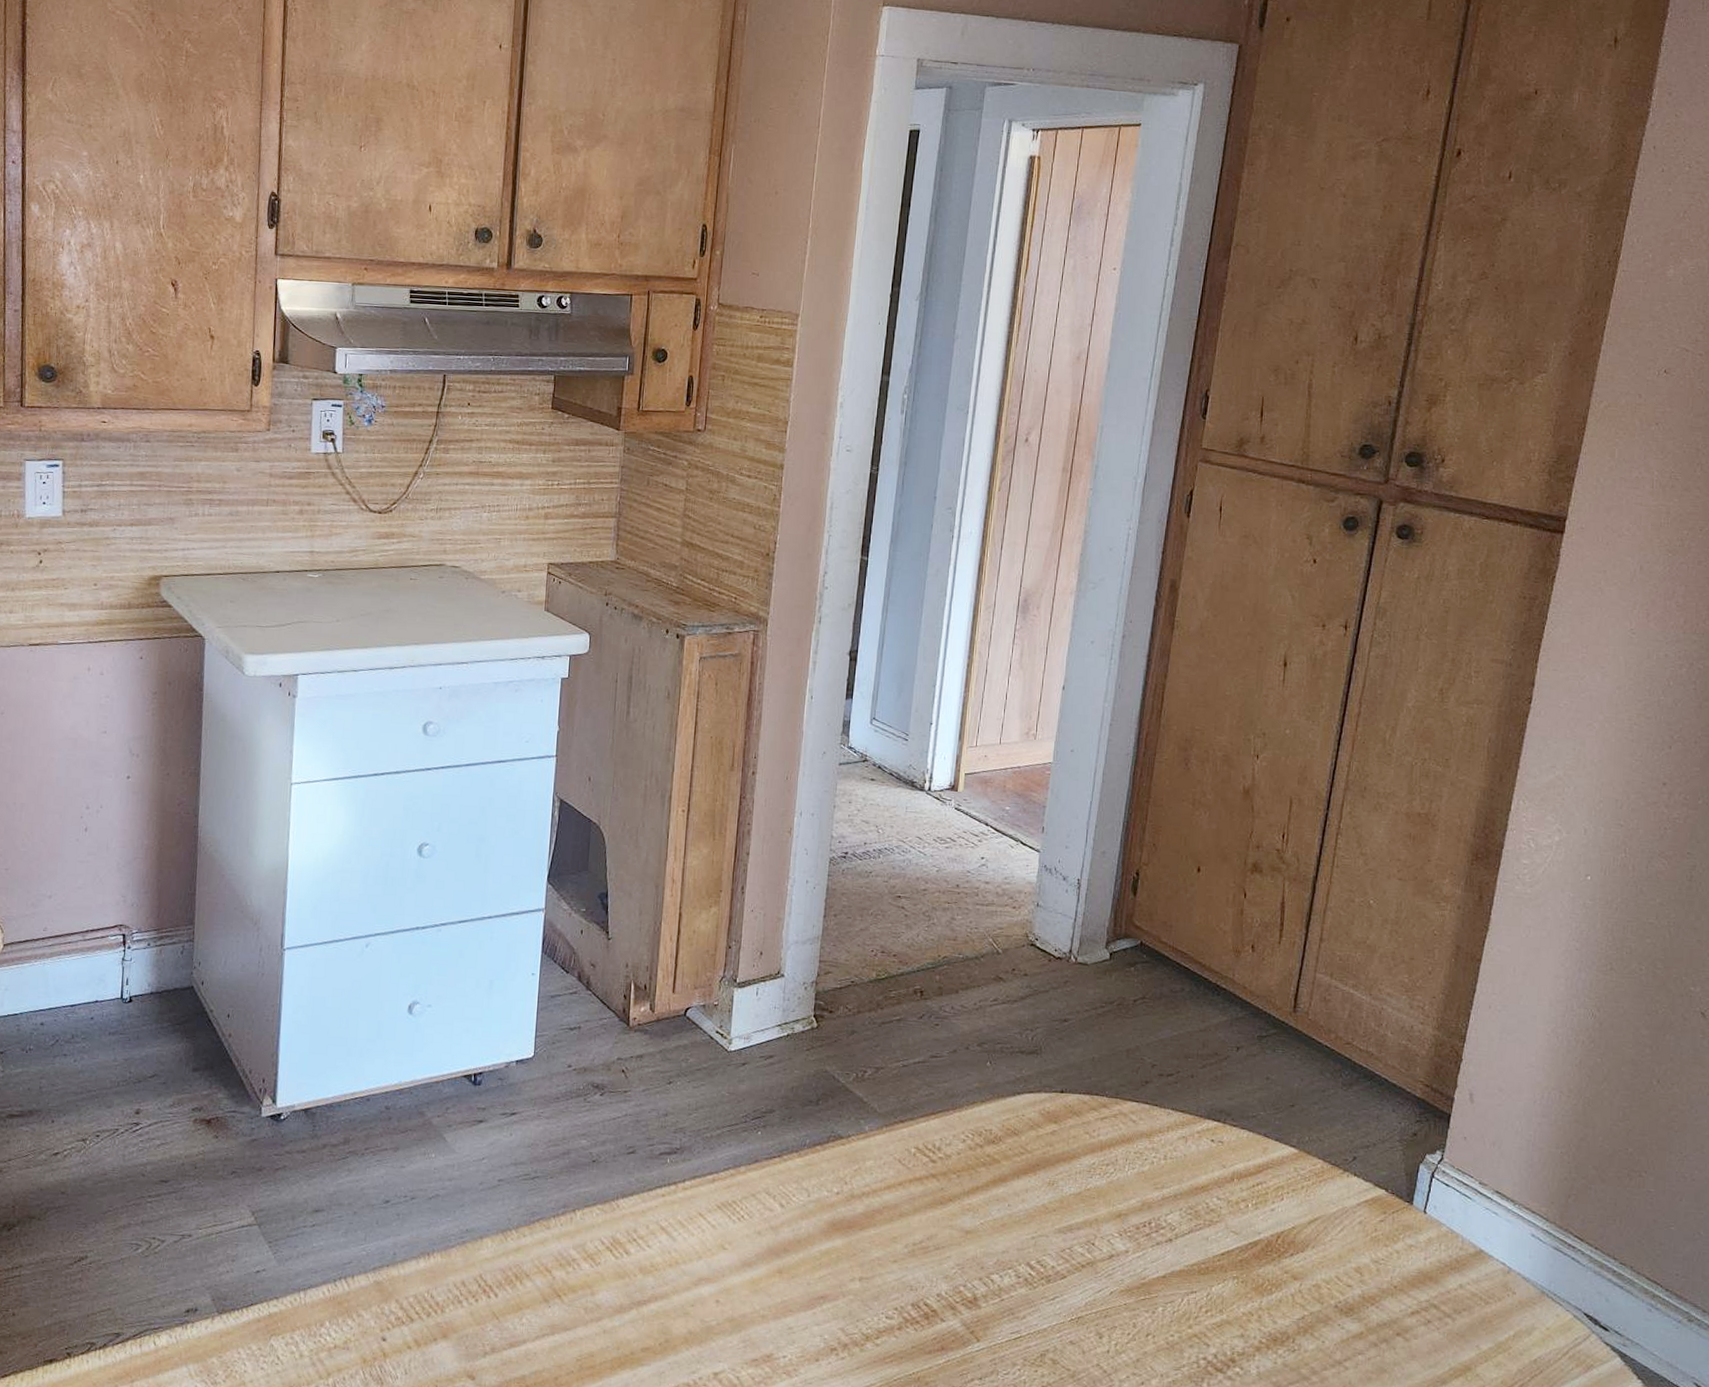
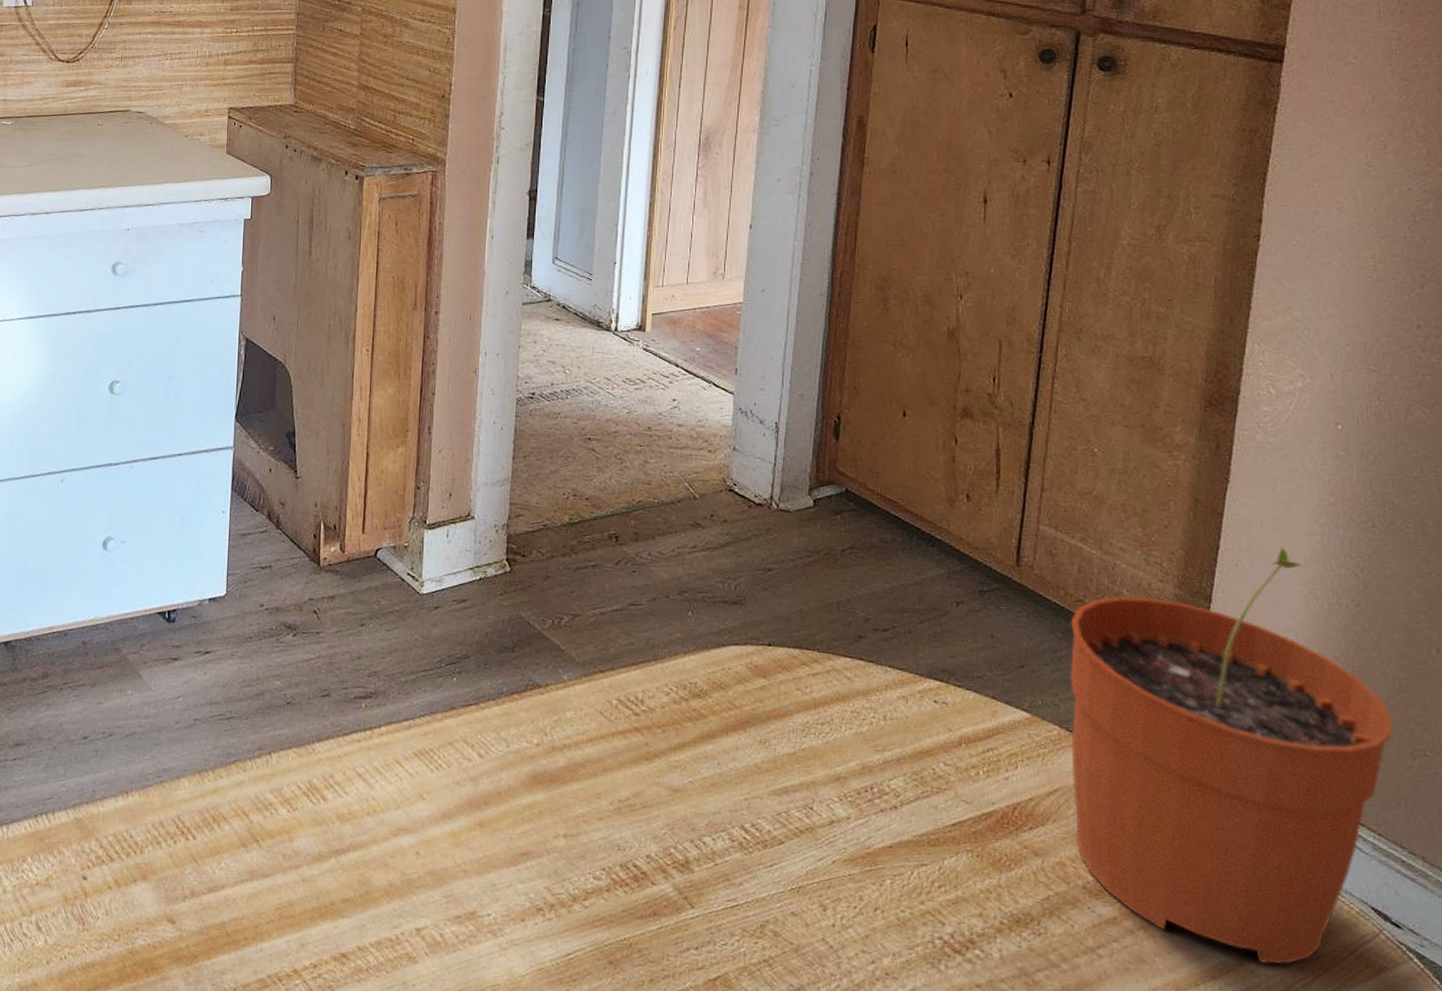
plant pot: none [1331,989,1615,1368] -> present [1070,547,1393,965]

